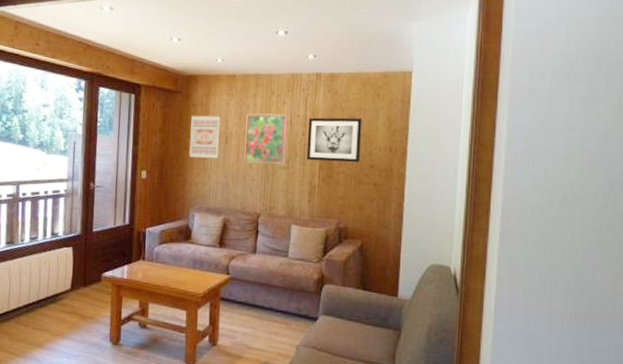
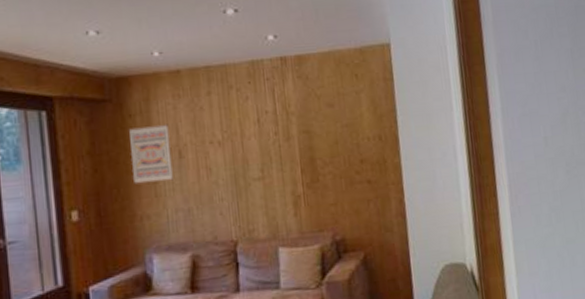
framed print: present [244,113,287,164] -> none [201,112,258,179]
wall art: present [306,117,362,162] -> none [279,105,348,165]

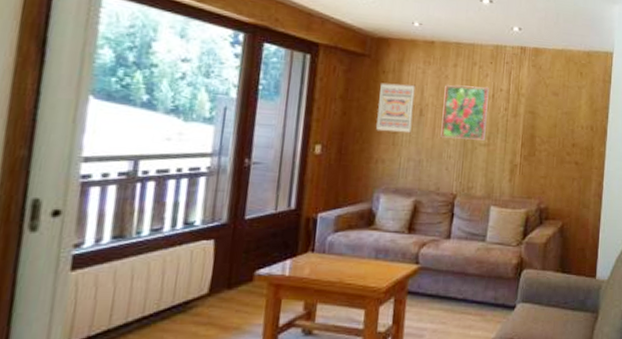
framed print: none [201,112,258,179] -> present [440,84,489,141]

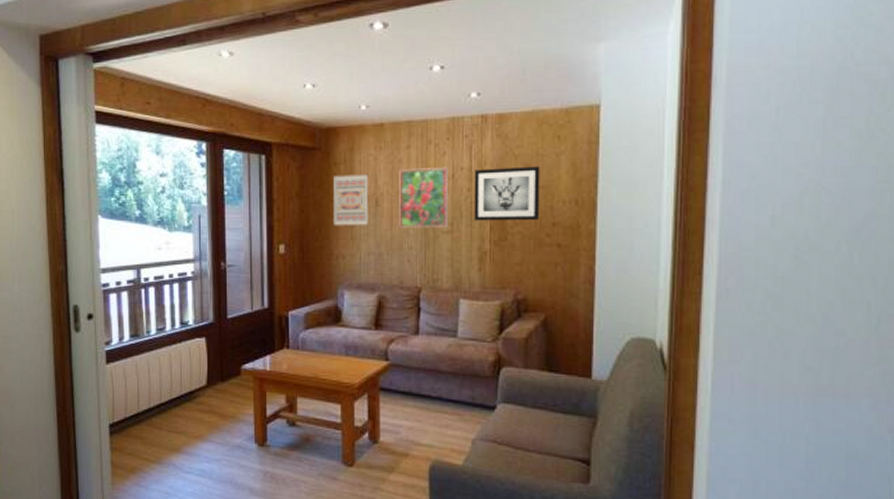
wall art: none [508,92,566,140] -> present [474,166,540,221]

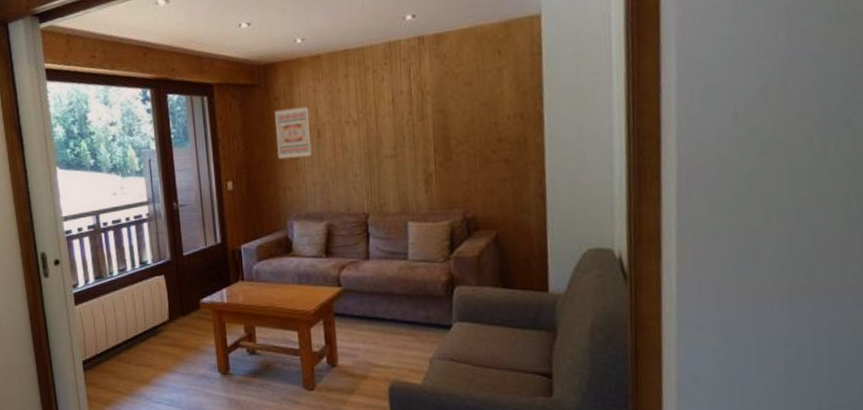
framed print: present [399,168,448,229] -> none [339,93,391,156]
wall art: present [474,166,540,221] -> none [414,83,485,144]

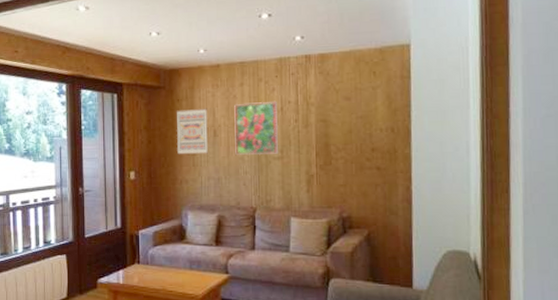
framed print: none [339,93,391,156] -> present [234,102,278,156]

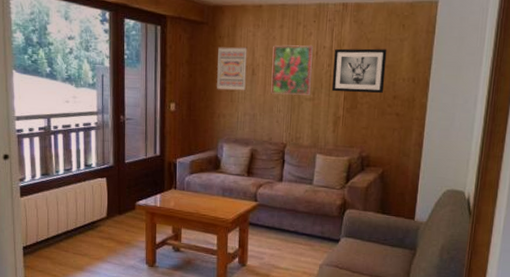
wall art: none [300,99,360,148] -> present [331,48,387,93]

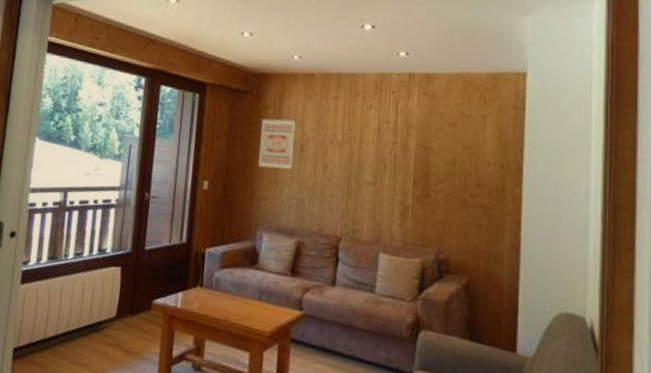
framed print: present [271,44,313,96] -> none [322,117,374,179]
wall art: present [331,48,387,93] -> none [397,124,466,179]

